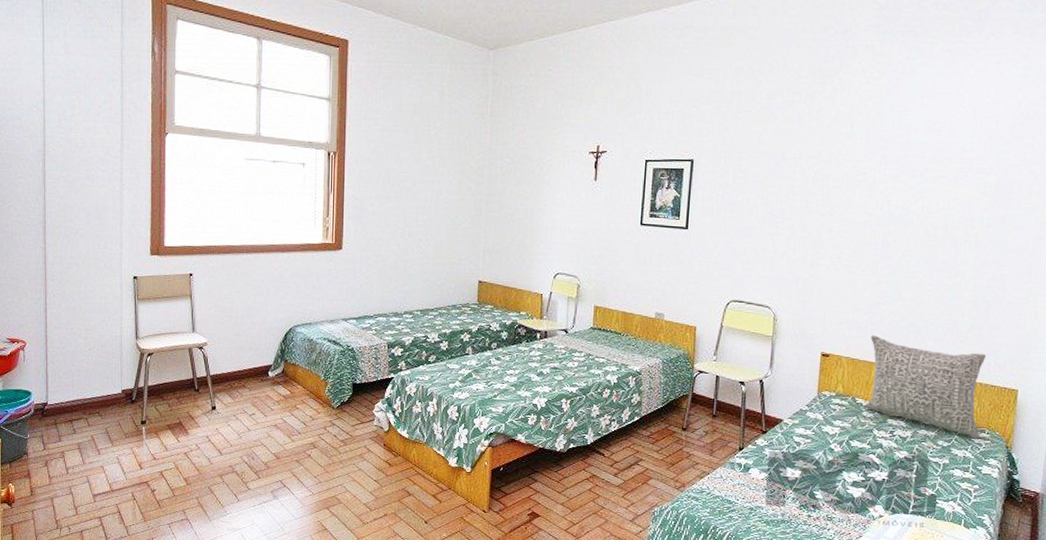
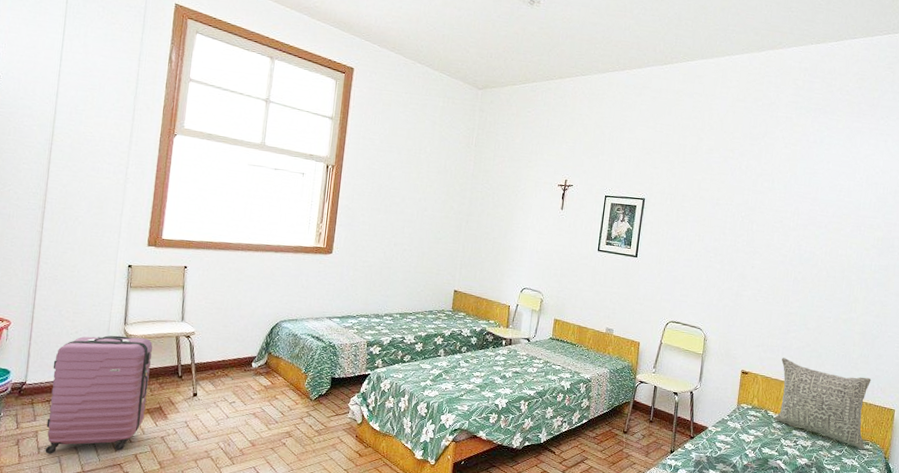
suitcase: none [71,350,167,474] -> present [45,335,153,454]

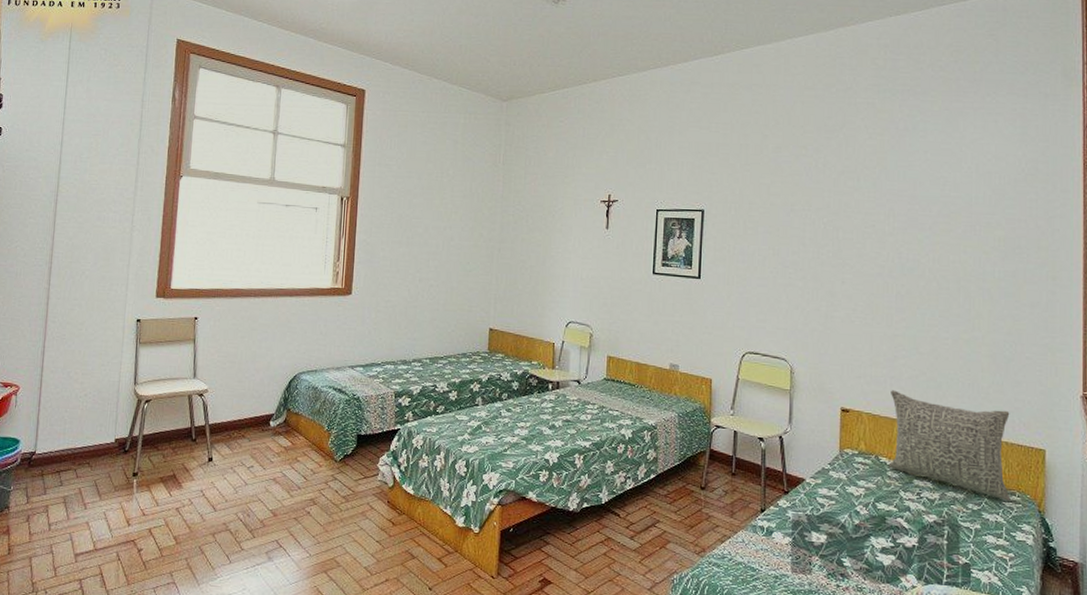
suitcase: present [45,335,153,454] -> none [56,396,165,531]

